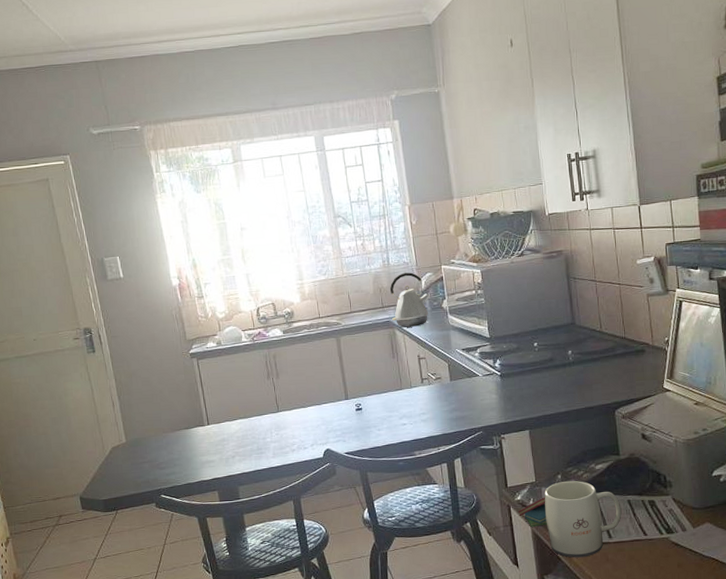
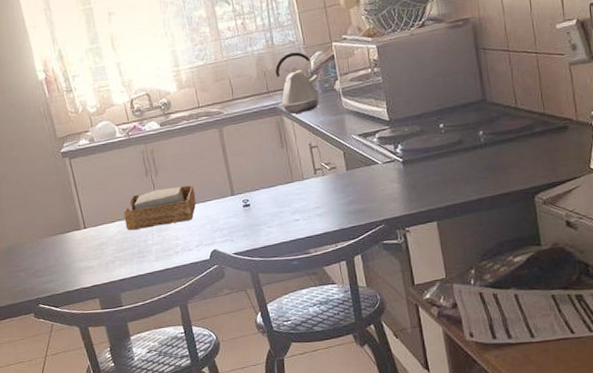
napkin holder: none [245,388,313,429] -> present [124,185,196,231]
sticky notes: present [518,497,547,527] -> none [427,294,460,328]
mug: present [544,480,622,558] -> none [456,275,545,360]

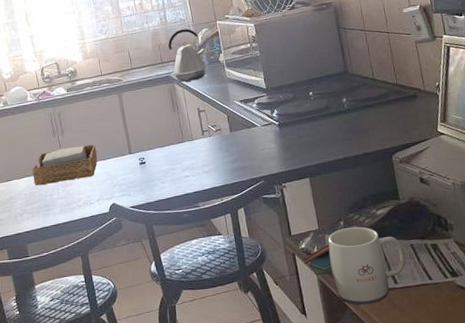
sticky notes: none [427,294,460,328] -> present [302,244,332,275]
mug: none [456,275,545,360] -> present [328,226,406,305]

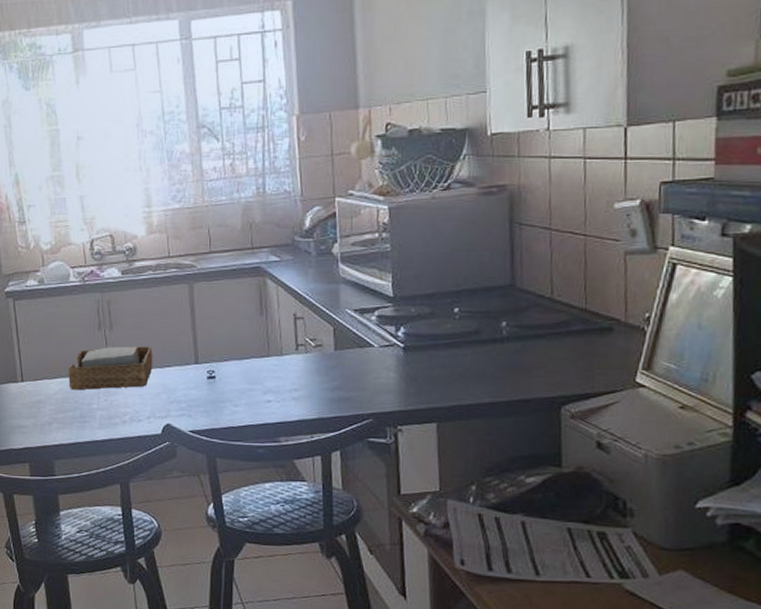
kettle: present [167,28,208,82] -> none [263,204,318,276]
sticky notes: present [302,244,332,275] -> none [411,512,452,550]
mug: present [328,226,406,305] -> none [448,494,558,596]

